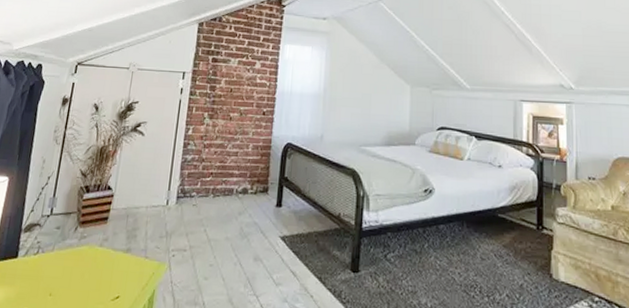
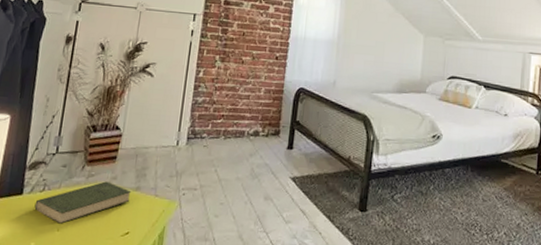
book: none [28,243,122,288] -> present [34,181,131,224]

